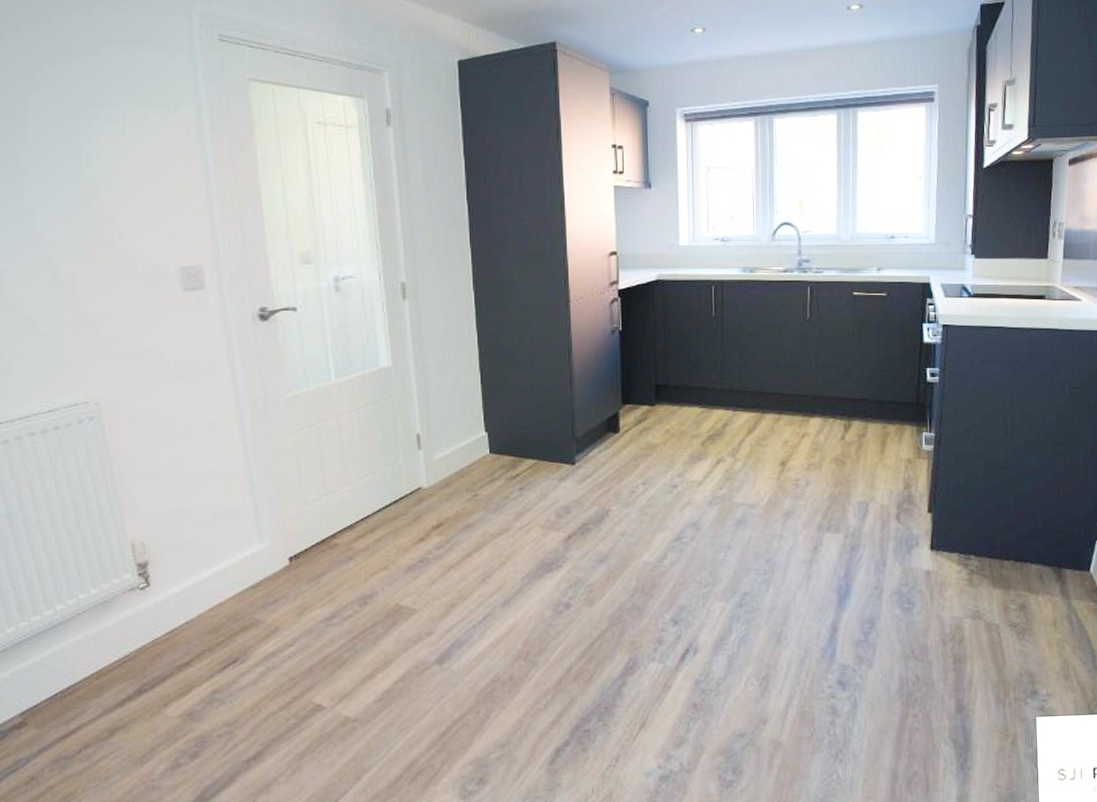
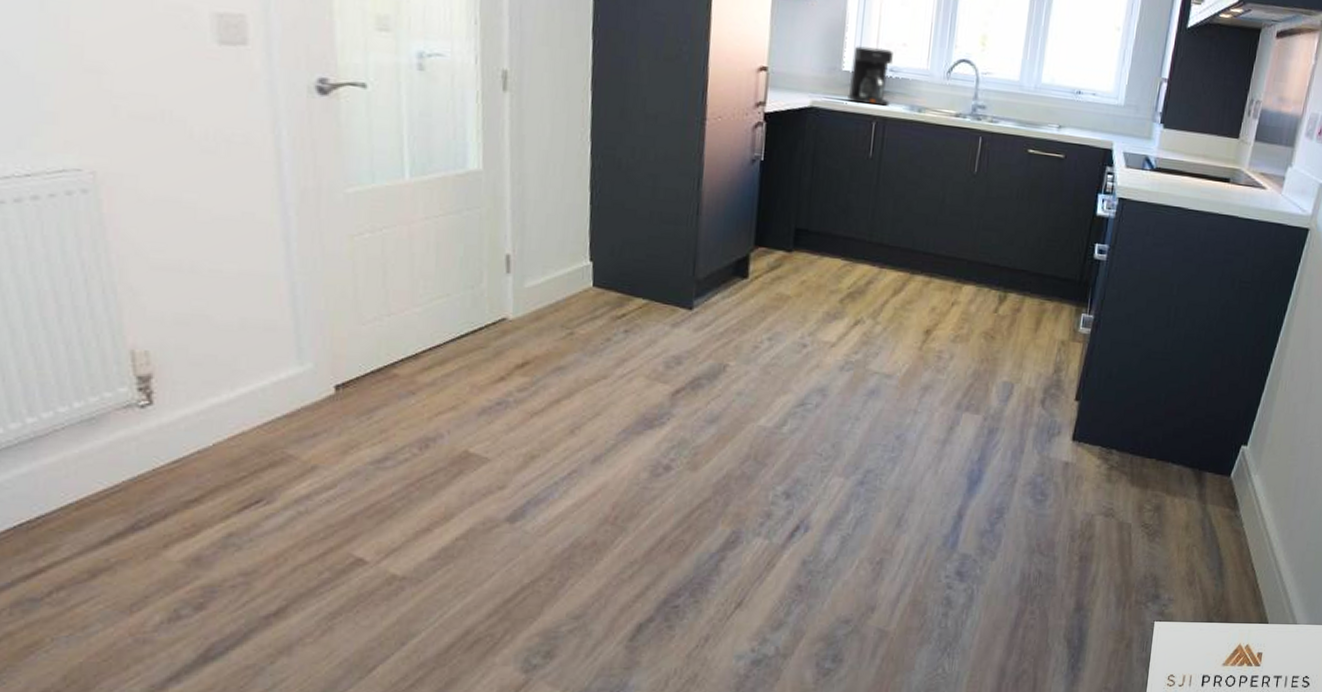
coffee maker: none [687,222,725,272] -> present [847,46,893,107]

